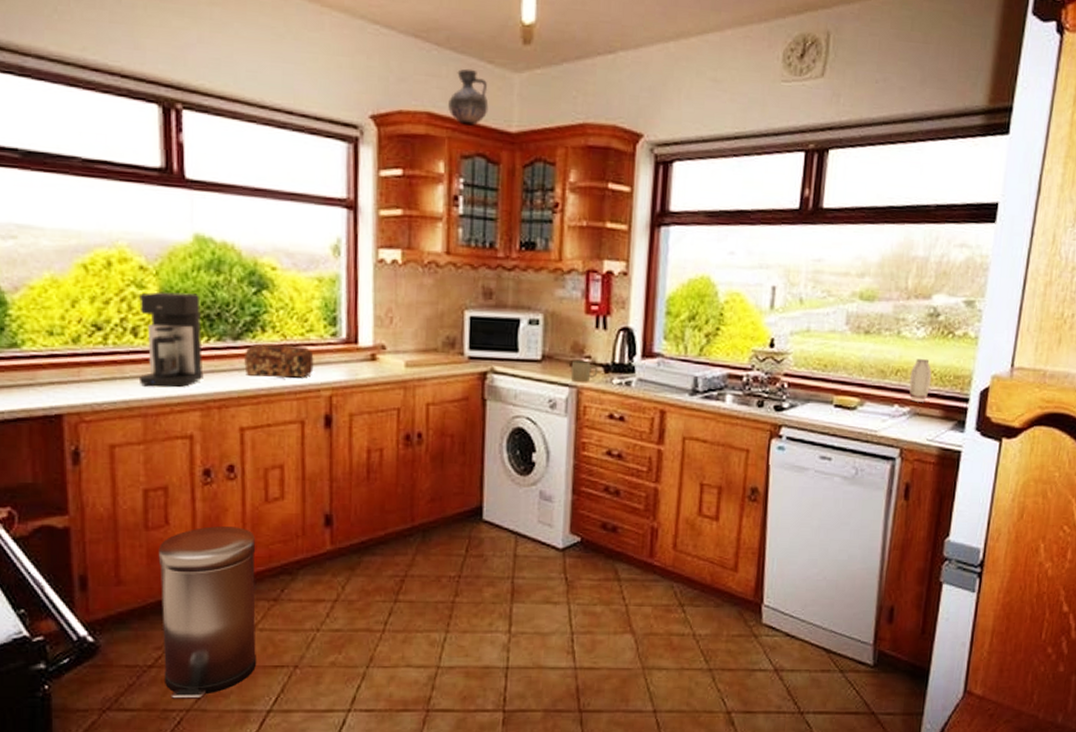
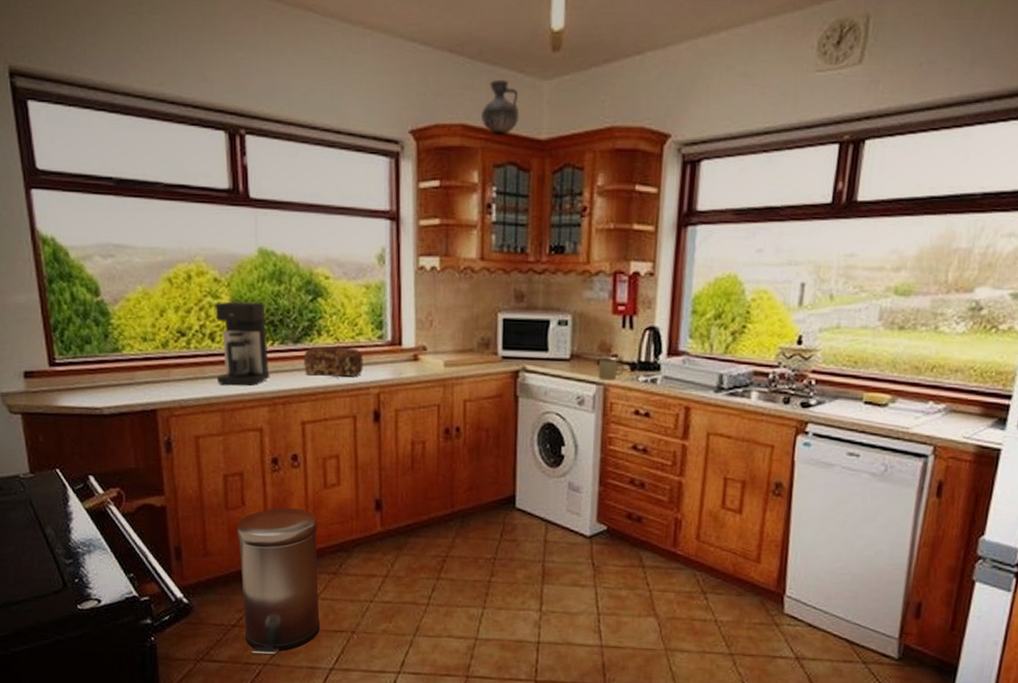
vase: present [909,359,932,402] -> none [945,355,971,399]

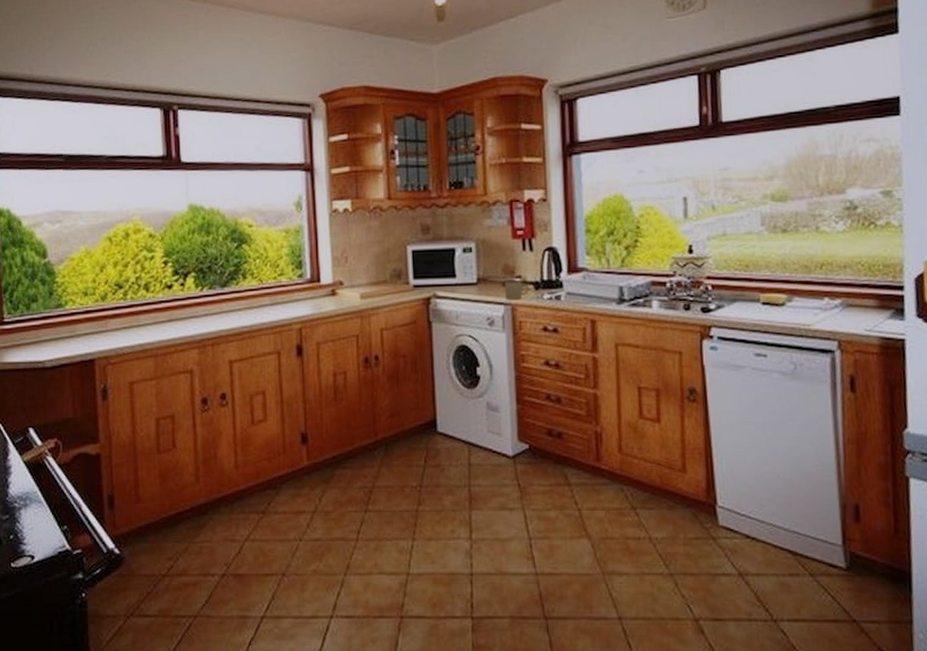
coffee maker: present [215,301,270,385] -> none [150,252,199,330]
pedal bin: present [237,508,320,656] -> none [168,447,250,607]
bread loaf: present [304,346,363,377] -> none [230,288,286,317]
ceramic jug: present [481,79,520,135] -> none [381,47,414,92]

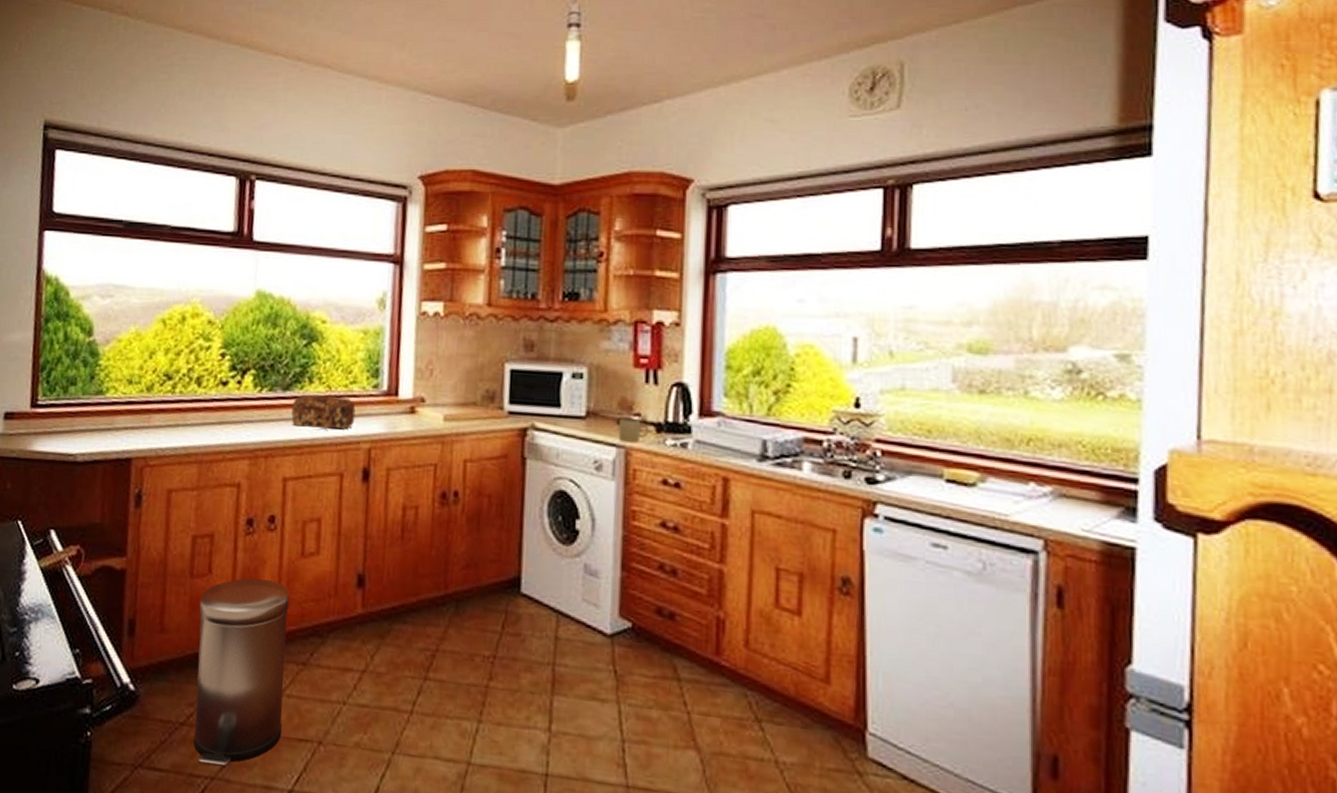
pedal bin: none [168,447,250,607] -> present [193,578,290,768]
bread loaf: none [230,288,286,317] -> present [291,394,356,429]

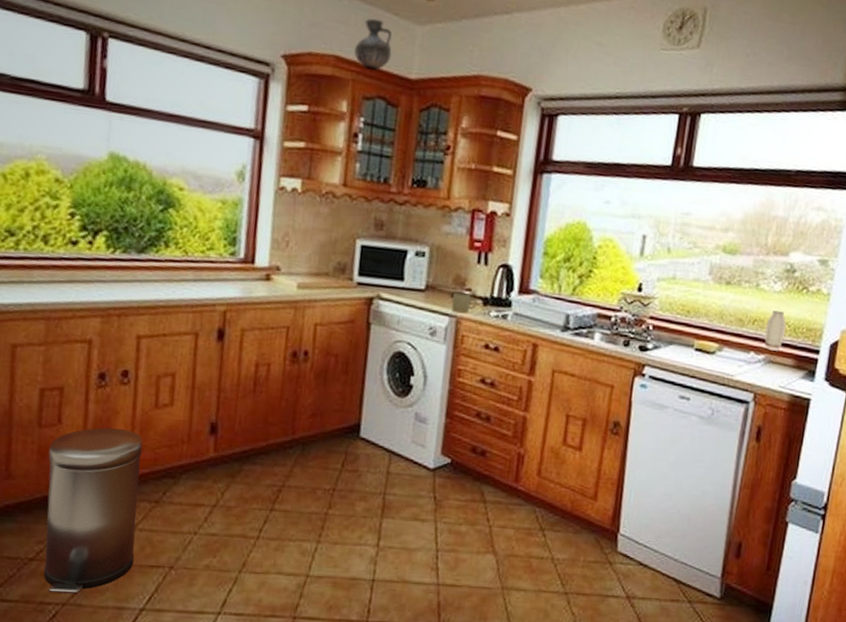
bread loaf: present [291,394,356,429] -> none [146,257,212,292]
ceramic jug: none [492,127,532,180] -> present [354,18,392,71]
vase: none [1047,426,1080,481] -> present [764,310,786,351]

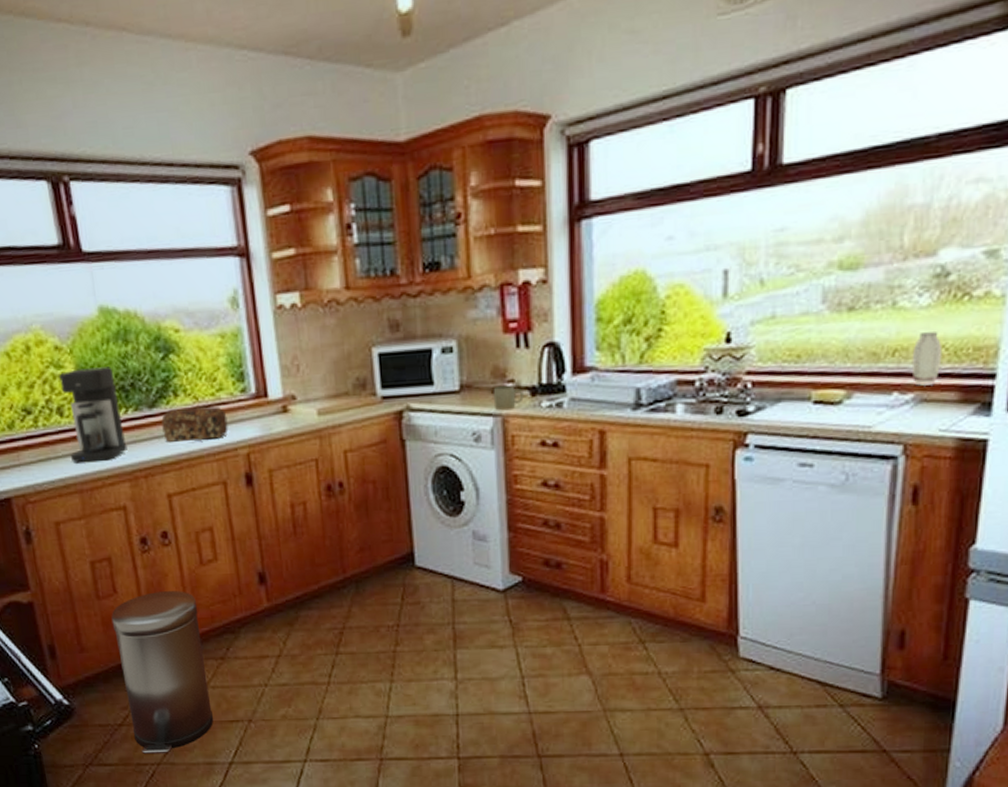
coffee maker: none [45,203,109,294] -> present [59,366,128,462]
bread loaf: none [146,257,212,292] -> present [161,406,229,443]
ceramic jug: present [354,18,392,71] -> none [328,77,373,144]

